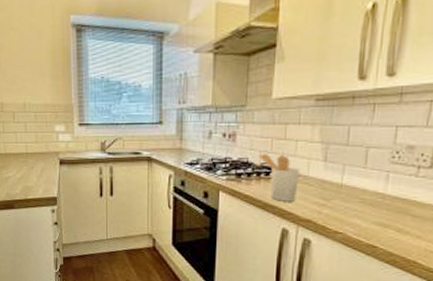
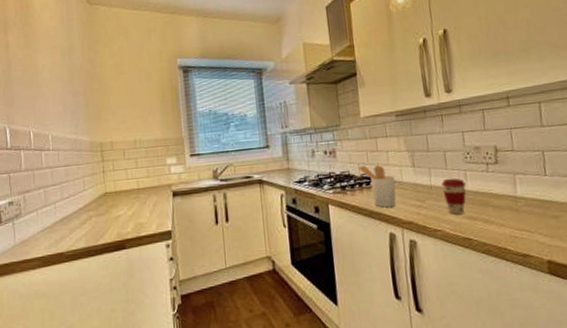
coffee cup: none [354,178,385,220] -> present [441,178,466,215]

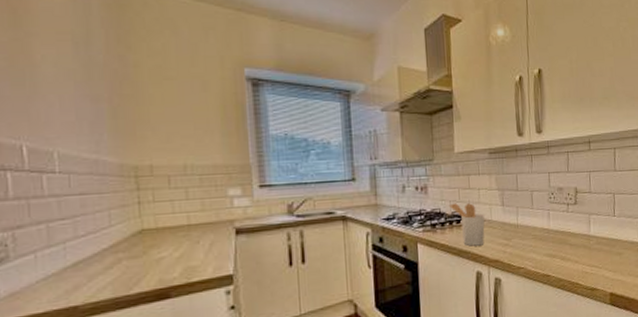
coffee cup: present [441,178,466,215] -> none [527,217,548,253]

